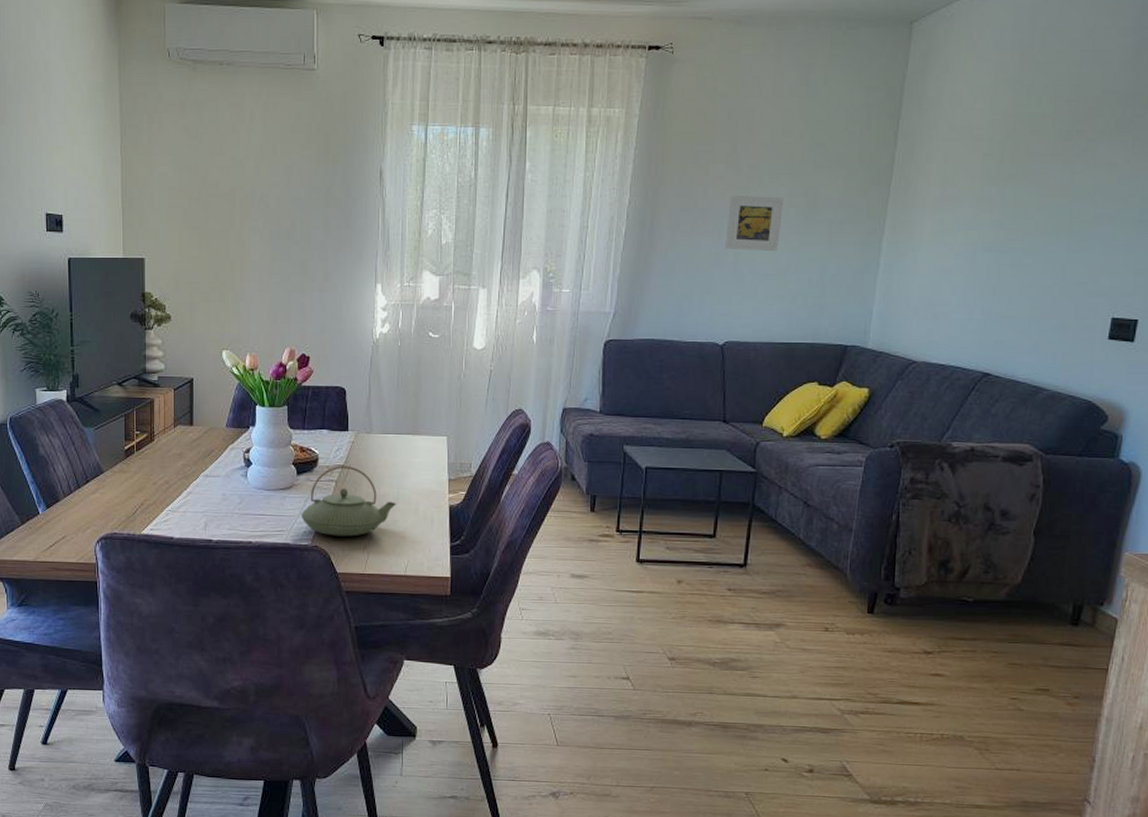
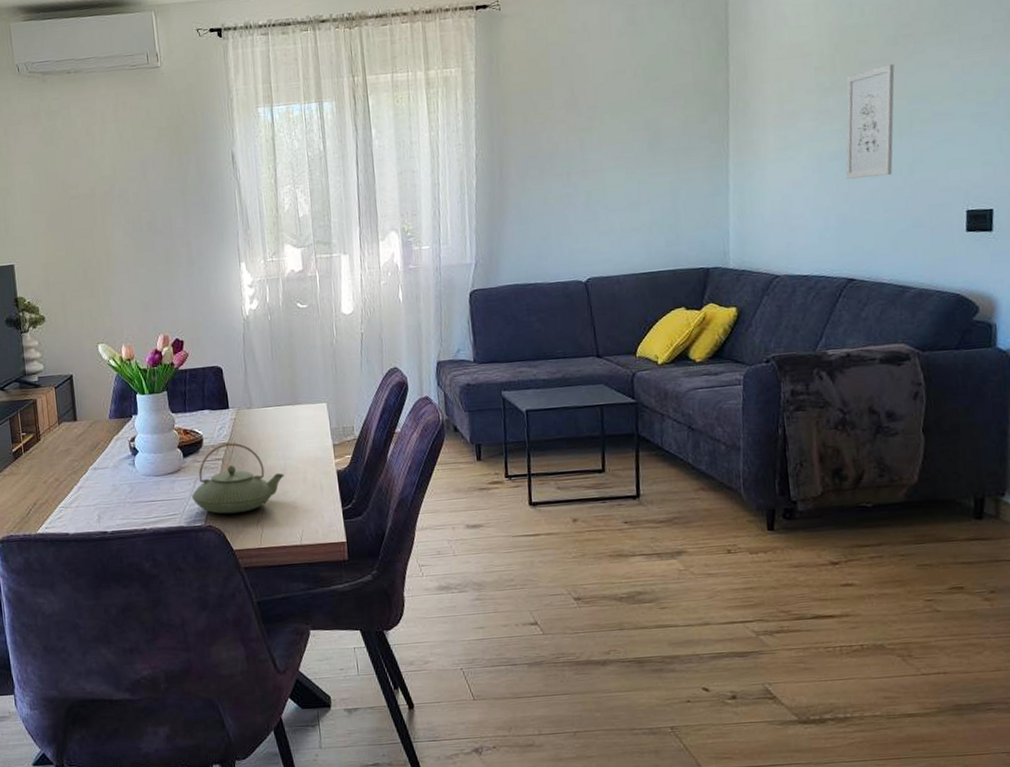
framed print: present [725,195,783,252] -> none [573,133,628,189]
wall art: none [996,159,1063,273] -> present [845,64,895,179]

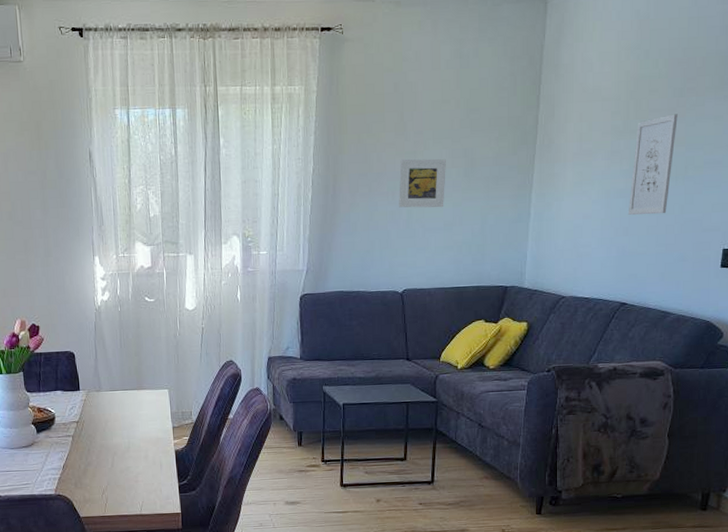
teapot: present [192,443,285,514] -> none [44,421,129,485]
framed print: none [573,133,628,189] -> present [399,158,446,208]

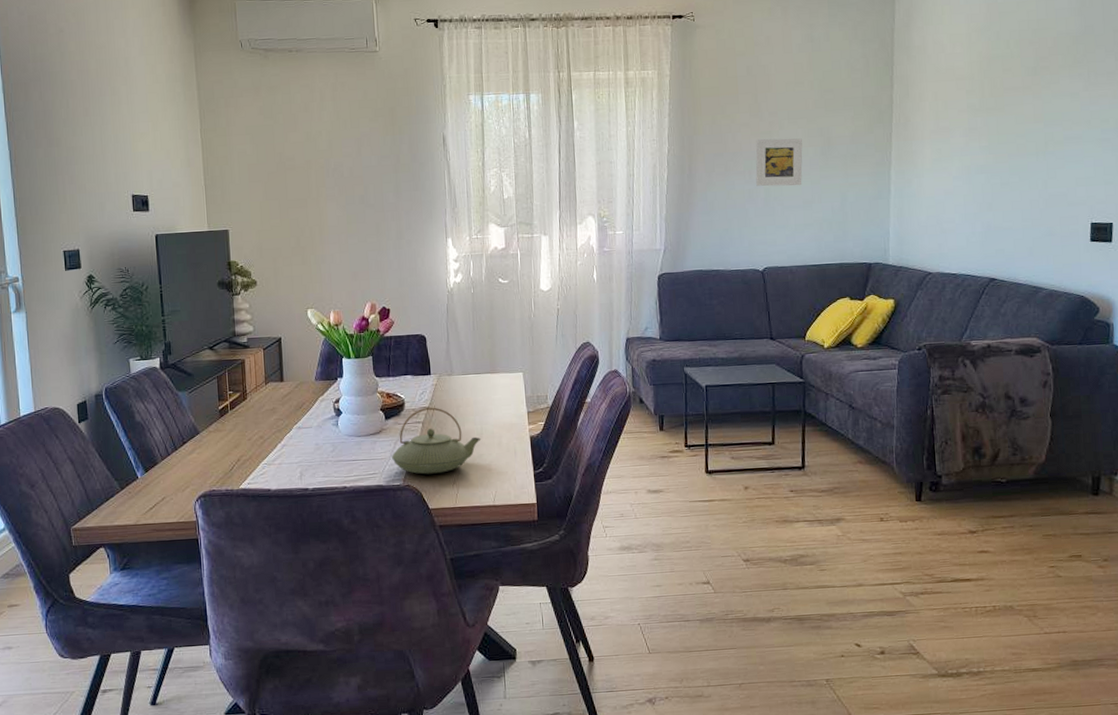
teapot: none [44,421,129,485] -> present [392,407,481,475]
wall art: present [627,114,678,215] -> none [990,91,1034,191]

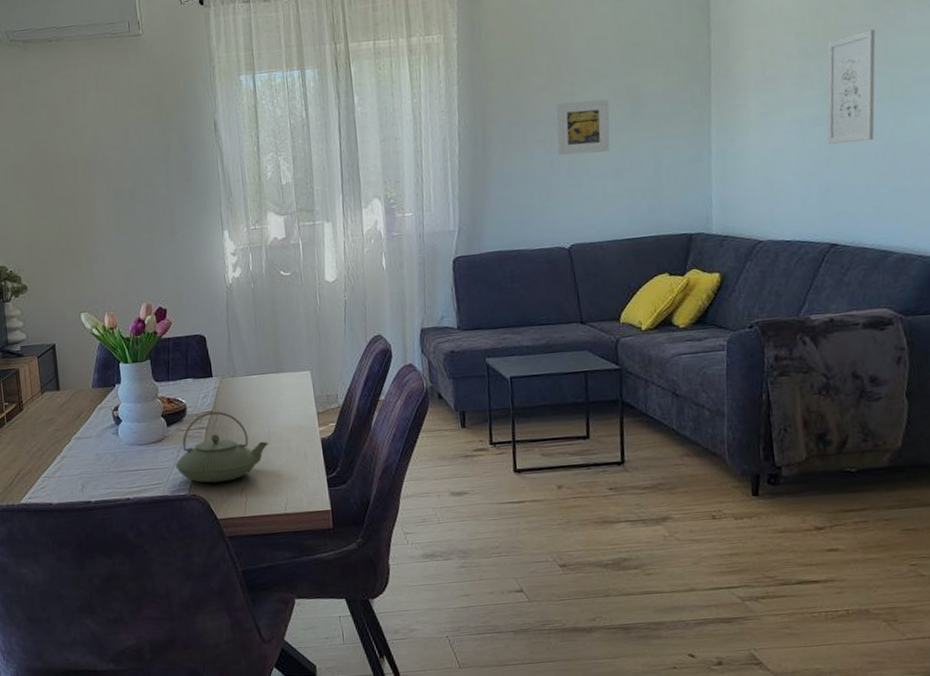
wall art: none [990,91,1034,191] -> present [827,29,876,145]

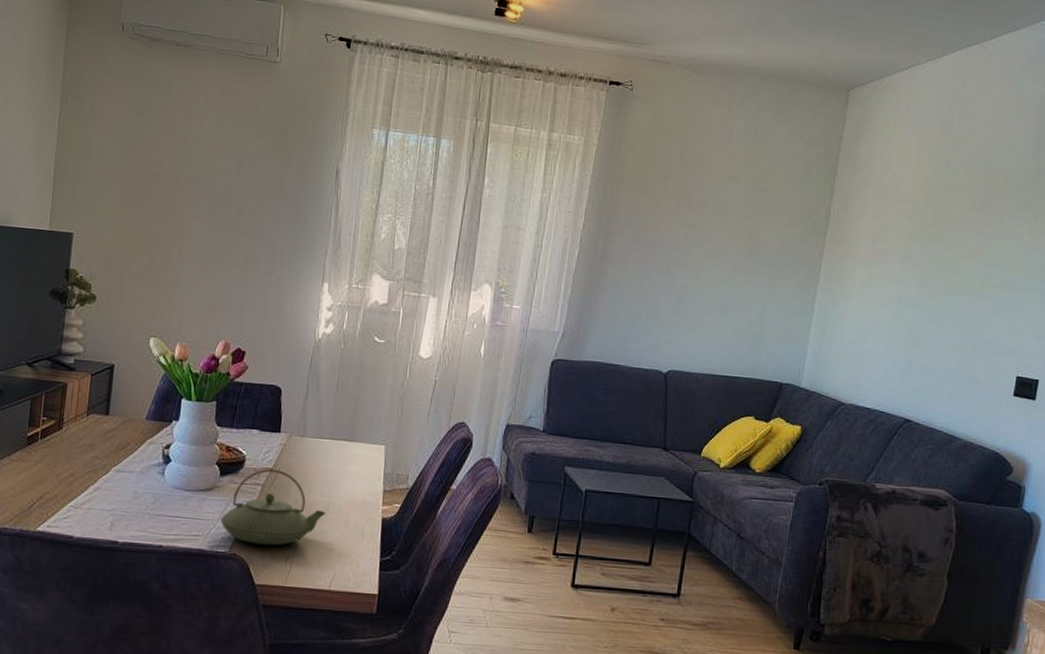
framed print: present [556,99,610,155] -> none [673,229,729,288]
wall art: present [827,29,876,145] -> none [918,227,977,330]

